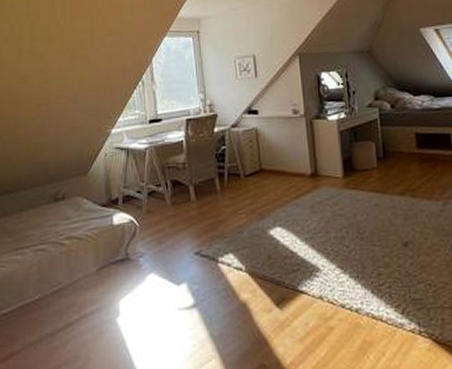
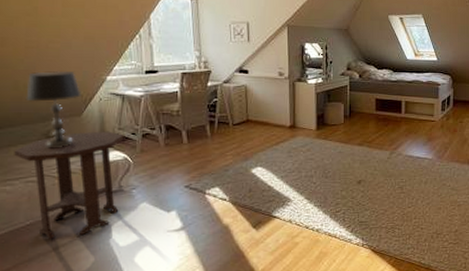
side table: none [25,190,130,318] -> present [14,131,124,240]
table lamp: none [36,126,88,212] -> present [25,70,82,148]

